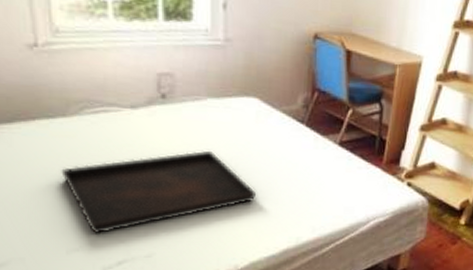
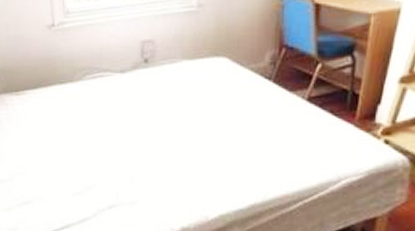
serving tray: present [61,150,257,234] -> none [69,108,226,181]

